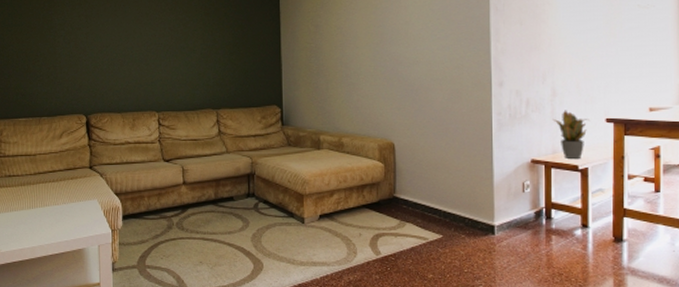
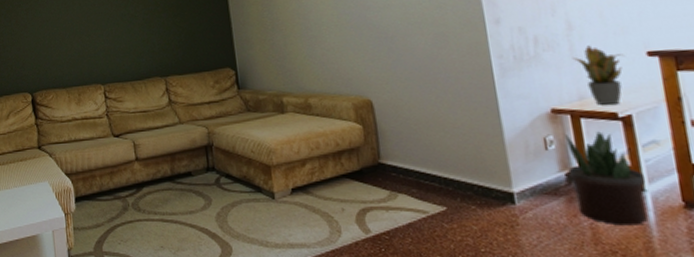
planter: none [537,180,590,254] -> present [564,131,649,226]

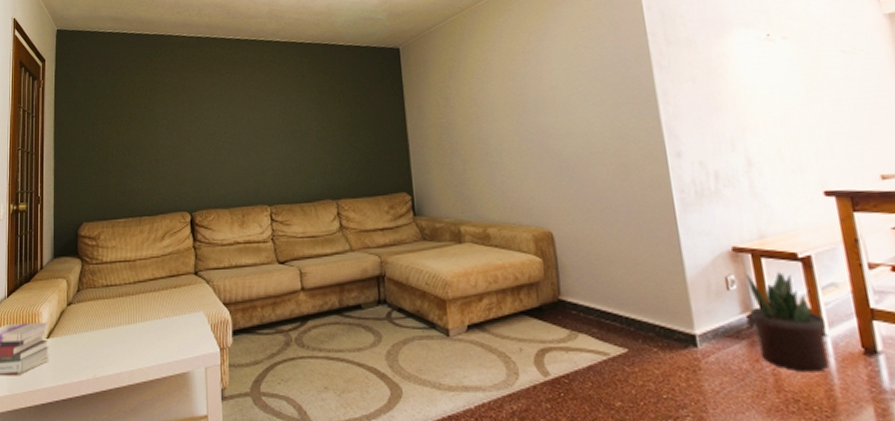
potted plant: present [572,45,624,106] -> none [752,183,802,246]

